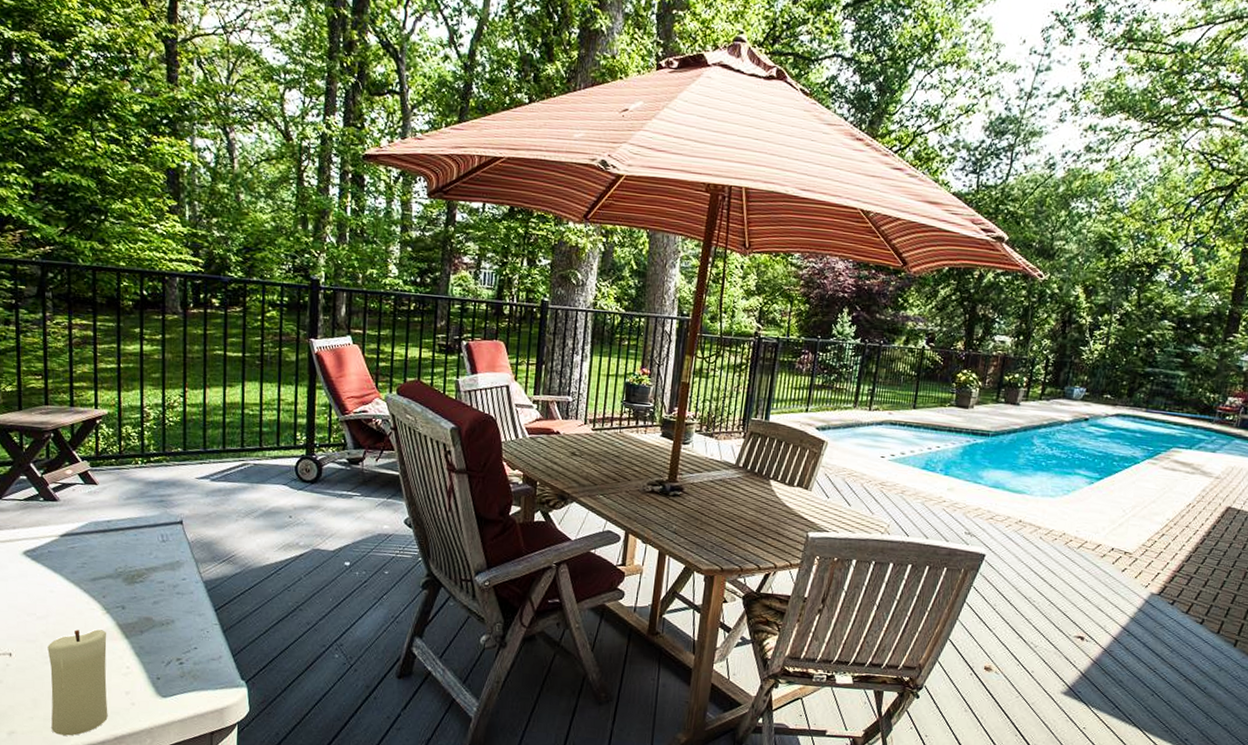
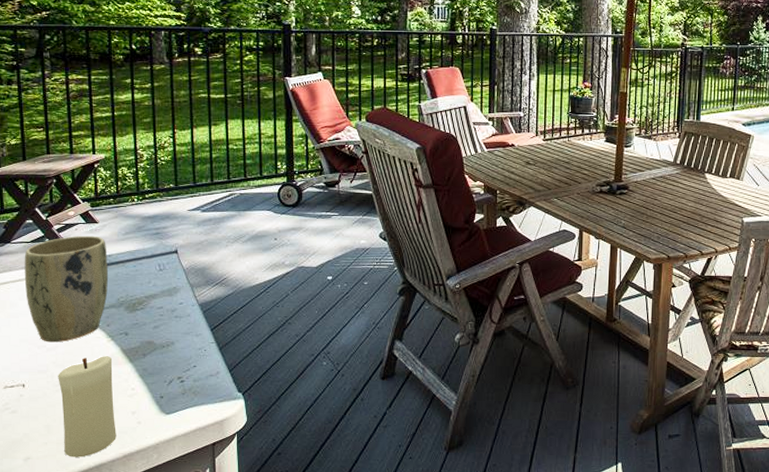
plant pot: none [15,497,107,611] -> present [24,235,109,343]

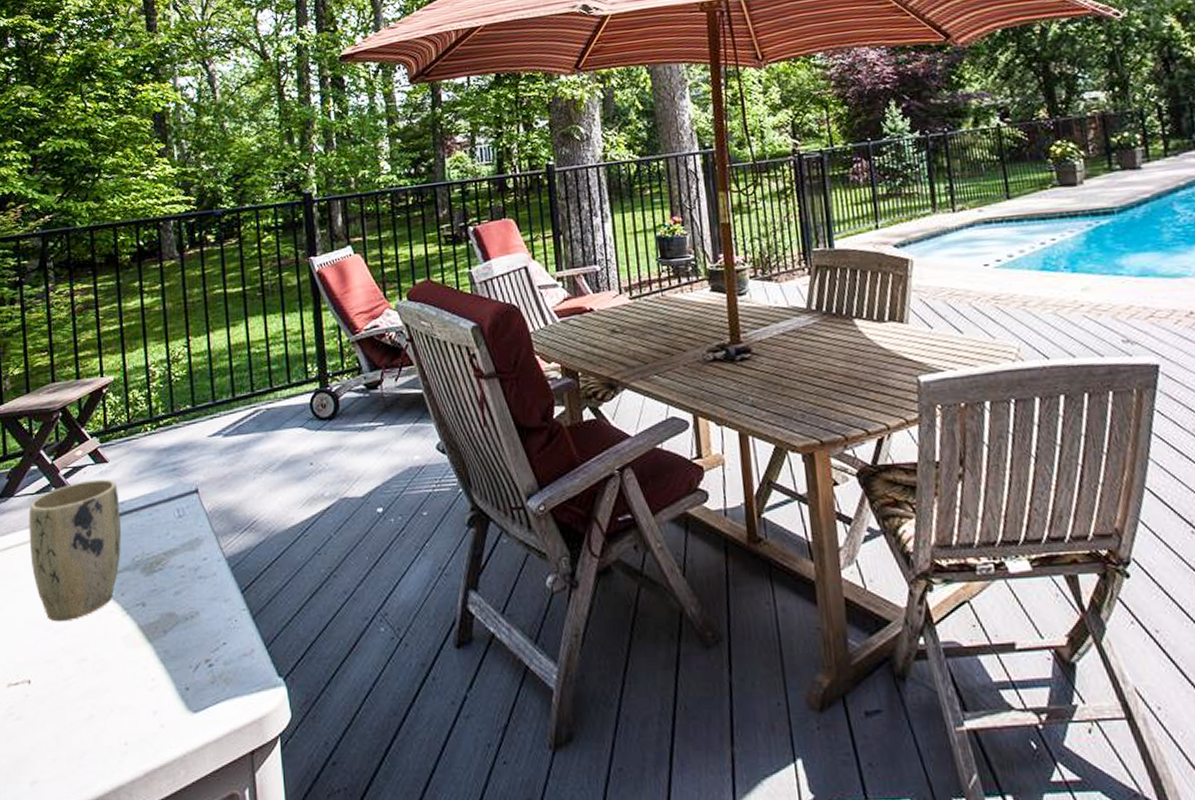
candle: present [58,356,116,457] -> none [67,636,136,778]

